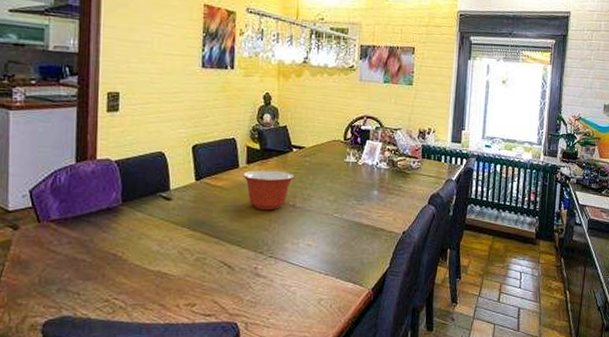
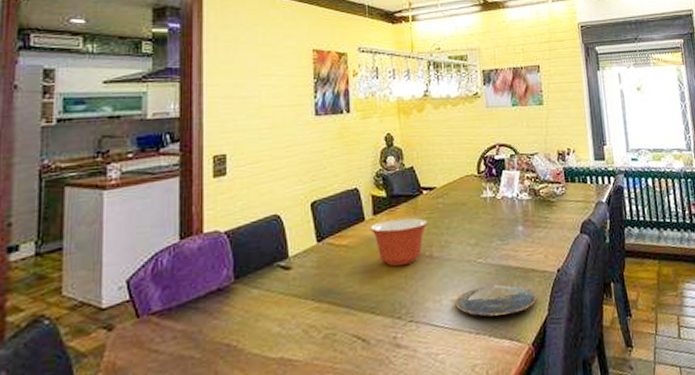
plate: none [309,237,382,264] -> present [454,284,537,317]

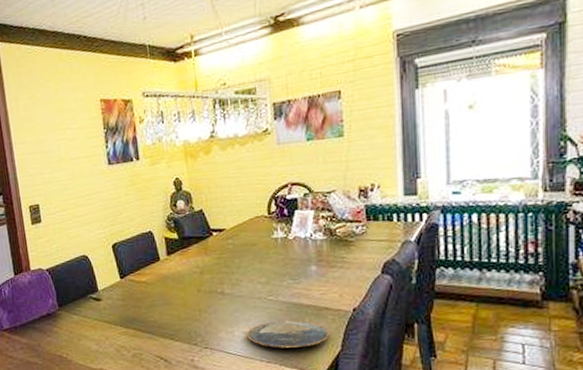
mixing bowl: present [369,218,429,267] -> none [164,258,219,301]

